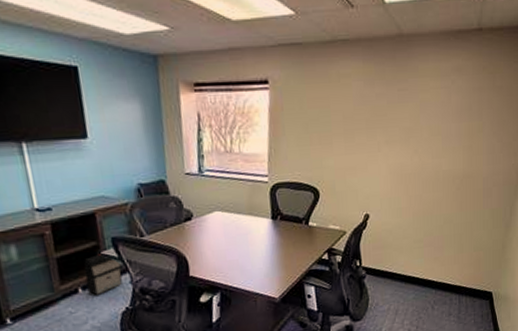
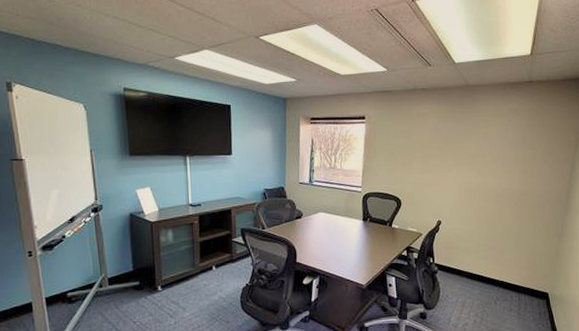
backpack: present [84,249,123,295] -> none [218,237,246,272]

